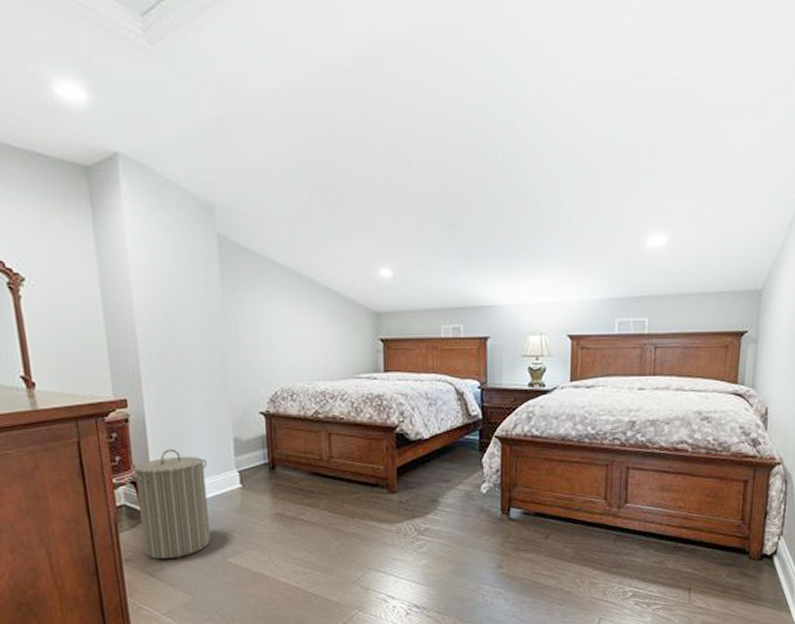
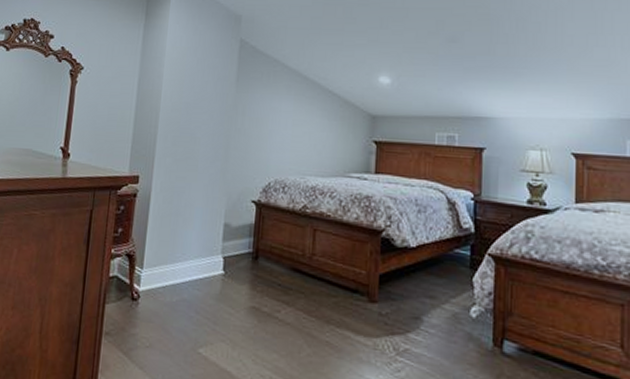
laundry hamper: present [129,449,211,560] -> none [124,226,197,339]

